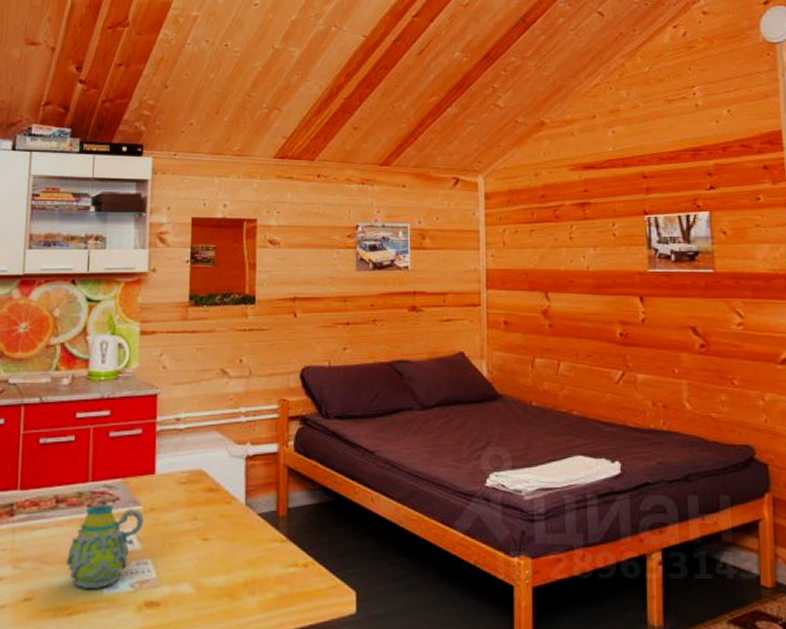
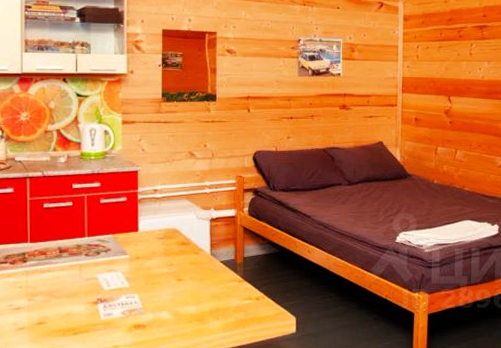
mug: present [65,505,144,588] -> none [70,254,131,315]

